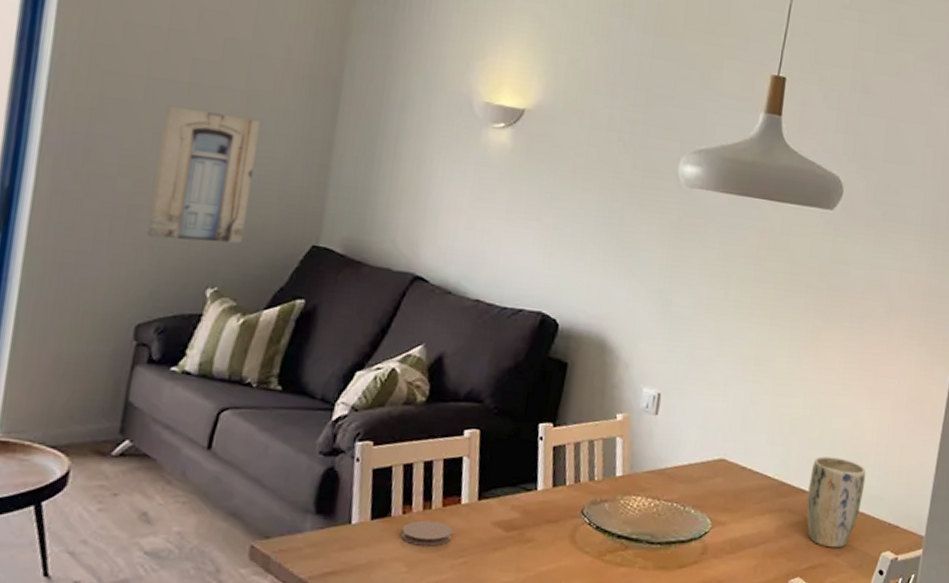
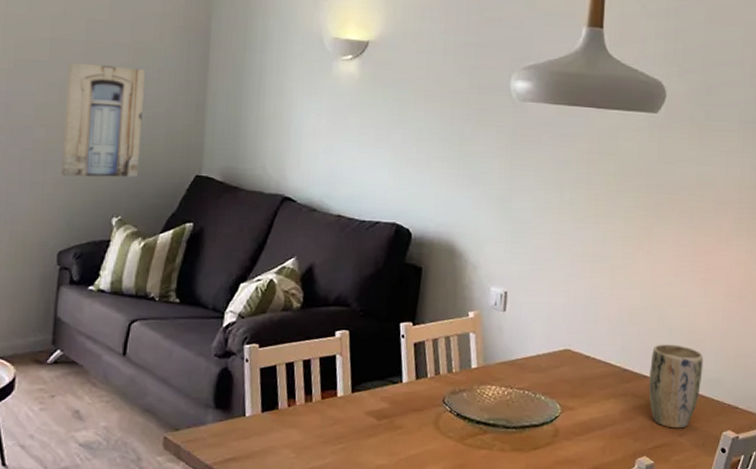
coaster: present [401,520,453,546] -> none [288,411,332,434]

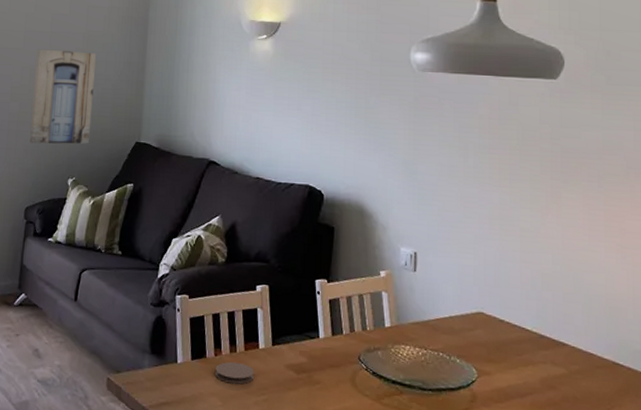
coaster: none [288,411,332,434] -> present [215,361,255,384]
plant pot: present [648,344,704,429] -> none [569,310,627,403]

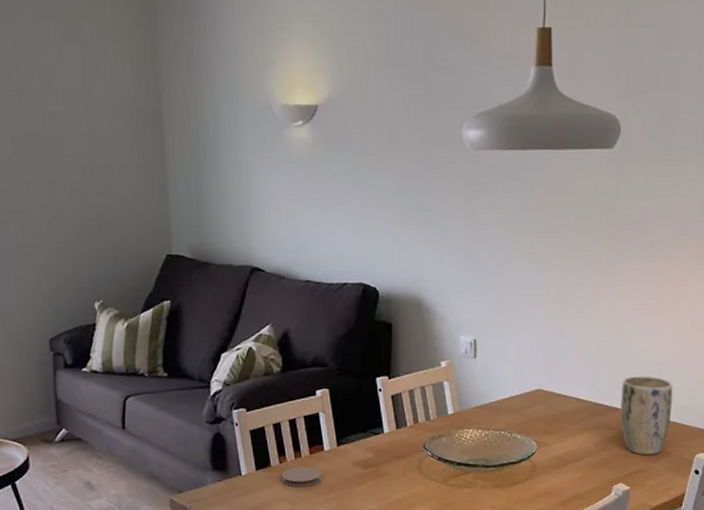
wall art: present [29,49,96,144] -> none [31,155,113,267]
plant pot: none [569,310,627,403] -> present [621,376,673,455]

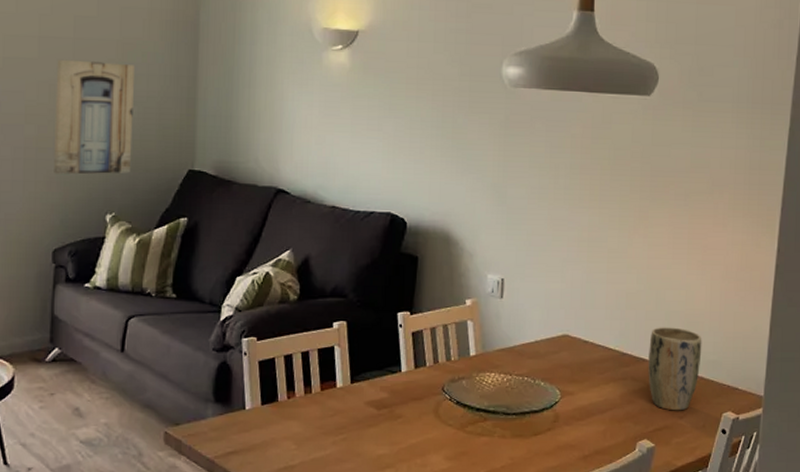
wall art: none [31,155,113,267] -> present [54,59,134,175]
coaster: present [282,466,322,487] -> none [289,403,332,426]

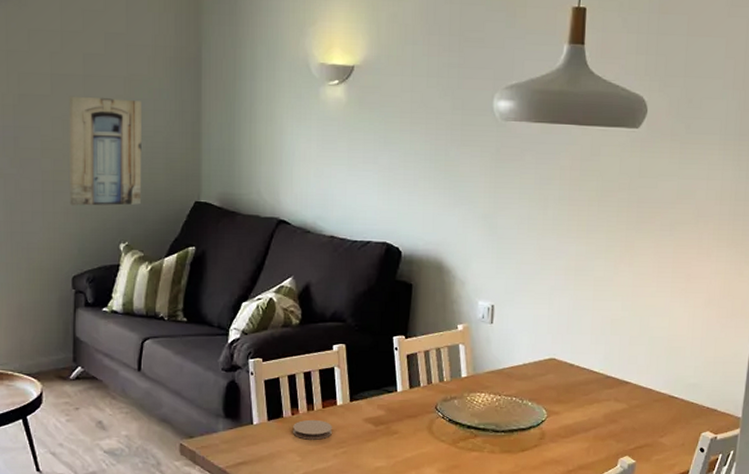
coaster: none [289,403,332,426] -> present [293,419,333,440]
plant pot: present [648,327,702,411] -> none [630,352,684,430]

